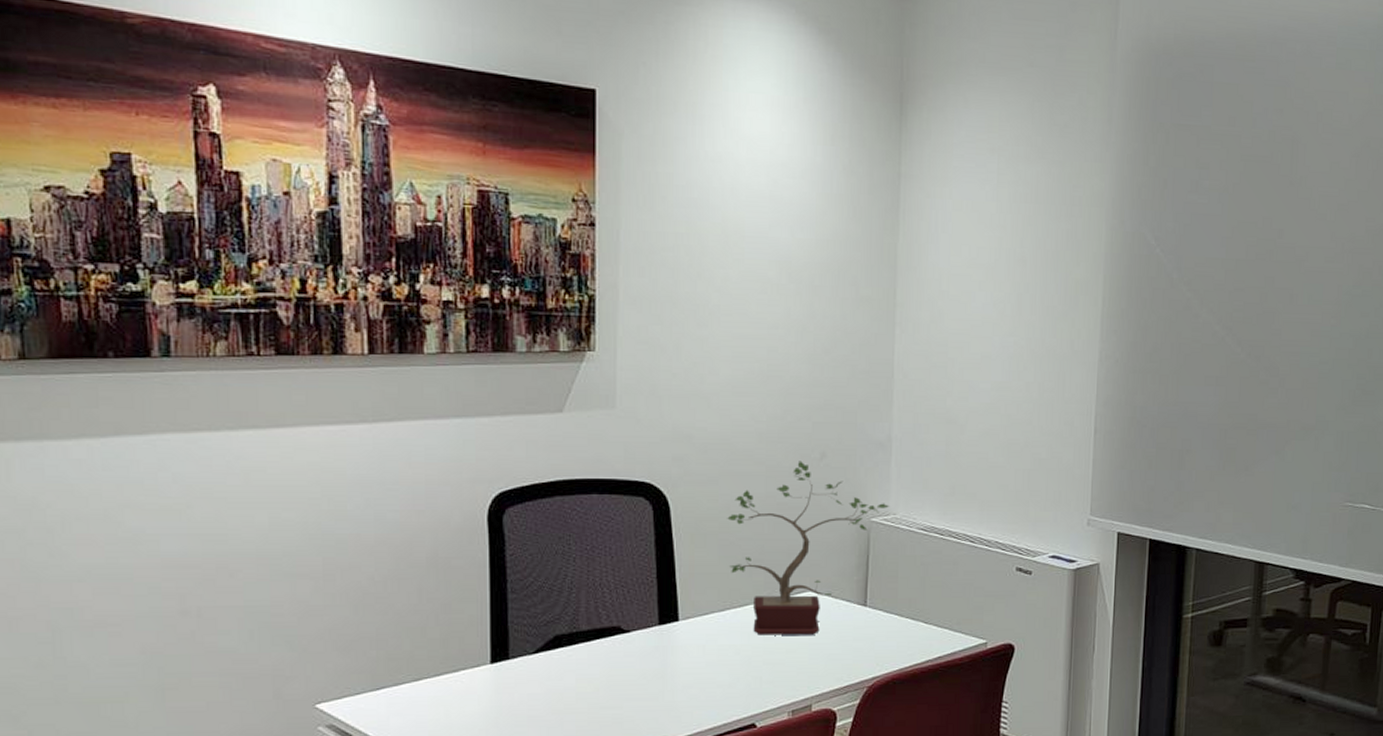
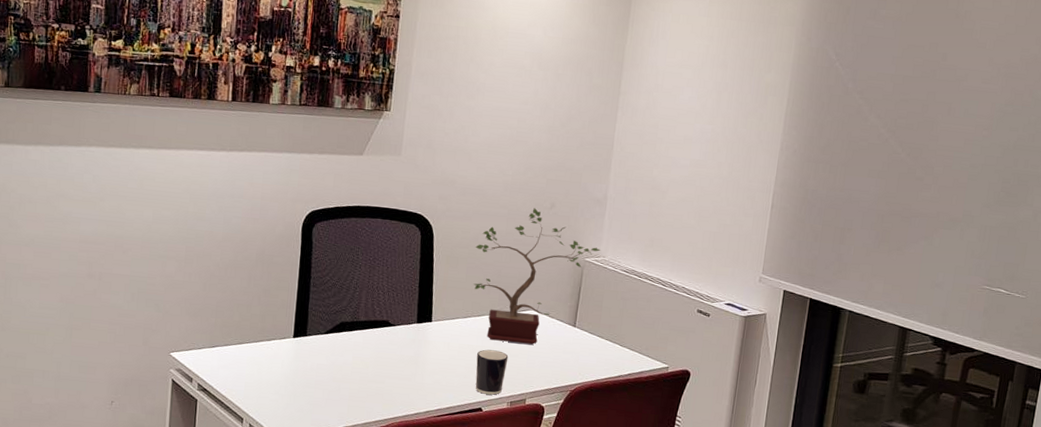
mug: none [743,648,784,705] -> present [475,349,509,395]

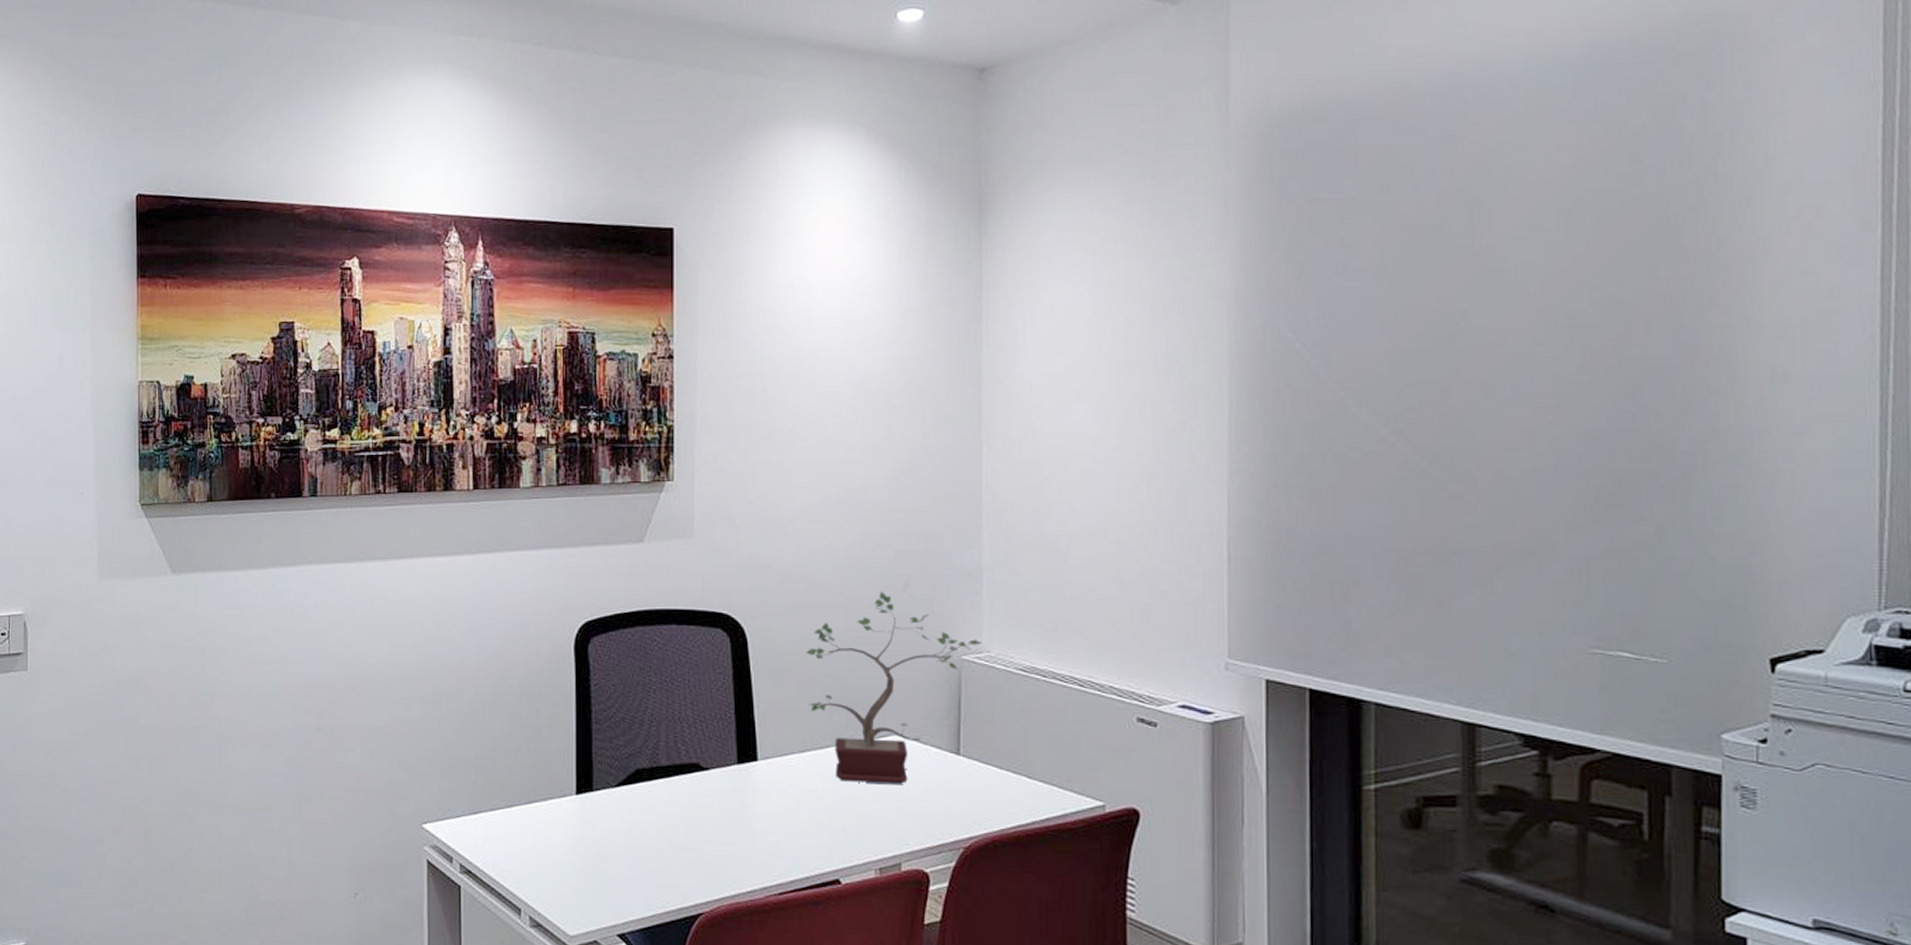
mug: present [475,349,509,395] -> none [825,795,869,860]

